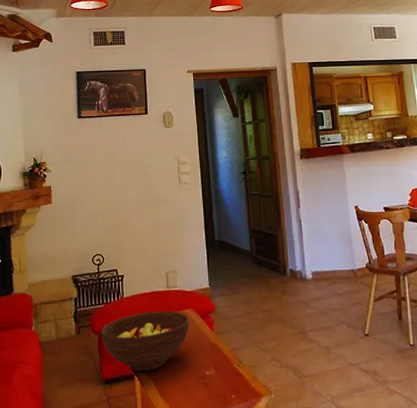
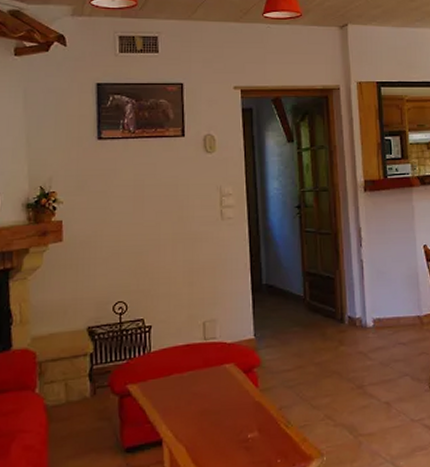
fruit bowl: present [101,311,190,371] -> none [122,366,230,437]

